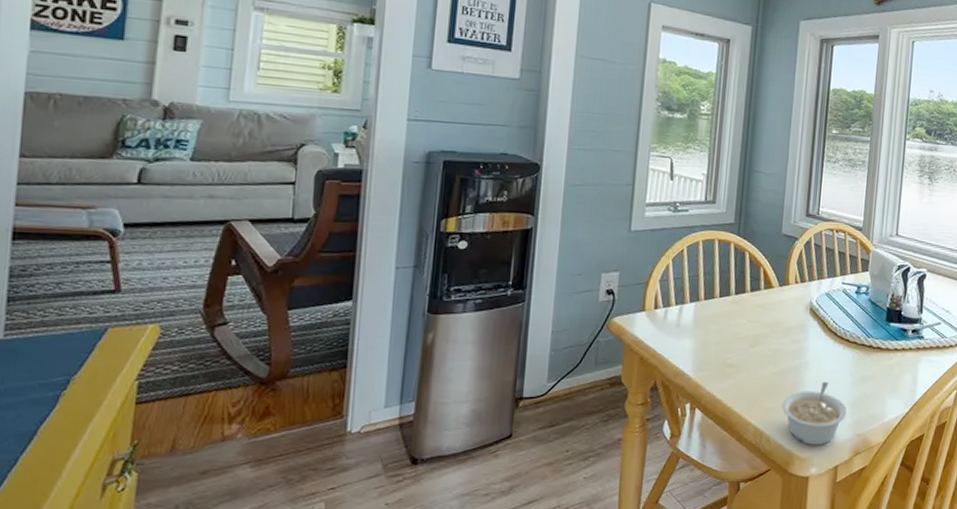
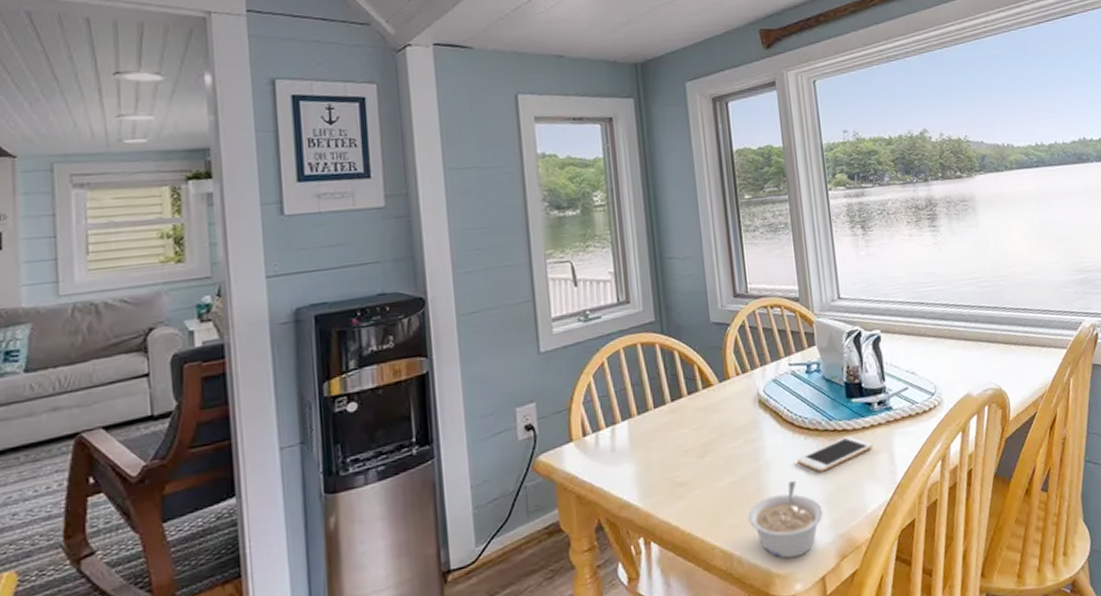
cell phone: none [833,354,901,379] -> present [797,436,873,472]

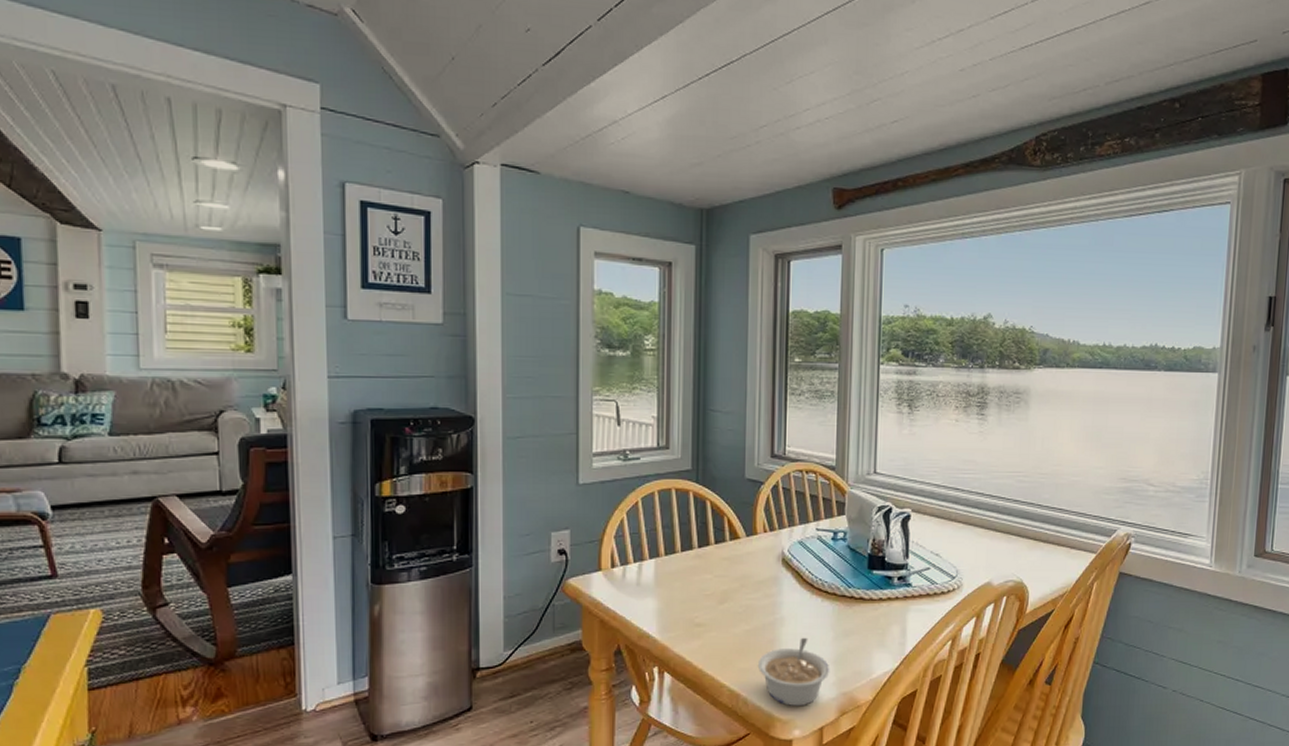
cell phone: present [797,436,873,472] -> none [812,605,887,634]

